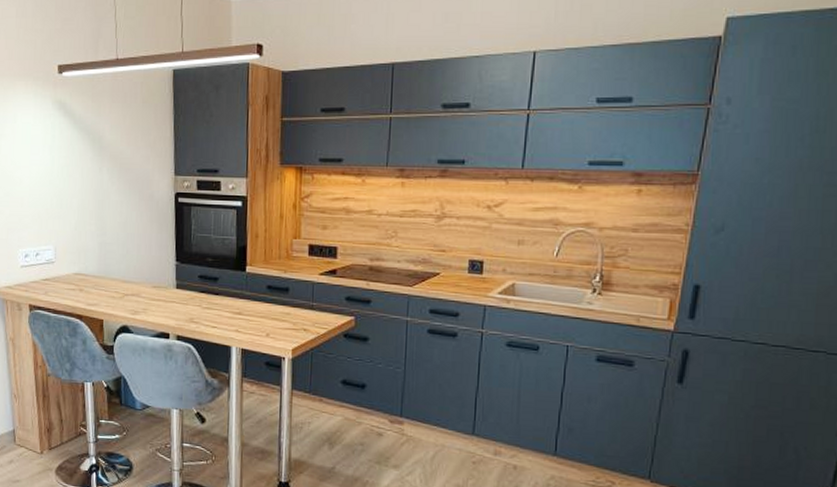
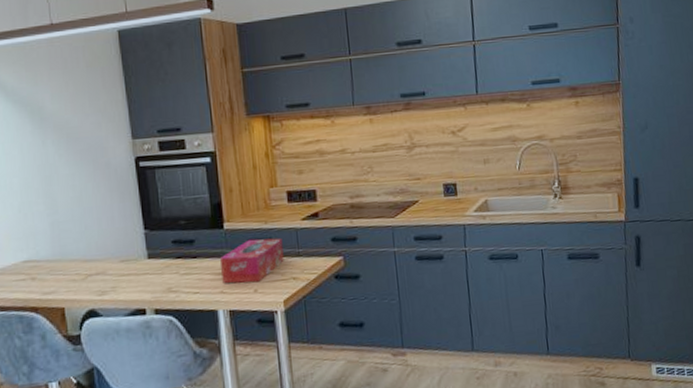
tissue box: none [238,285,299,327] -> present [219,237,284,284]

